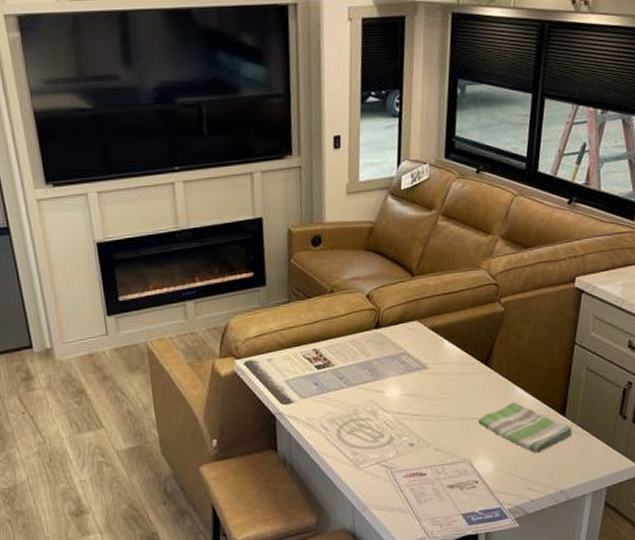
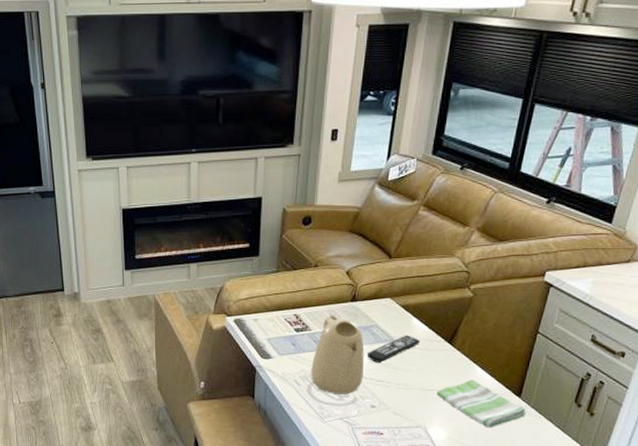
kettle: none [338,345,398,436] -> present [311,315,365,394]
remote control: none [398,360,455,395] -> present [367,335,421,363]

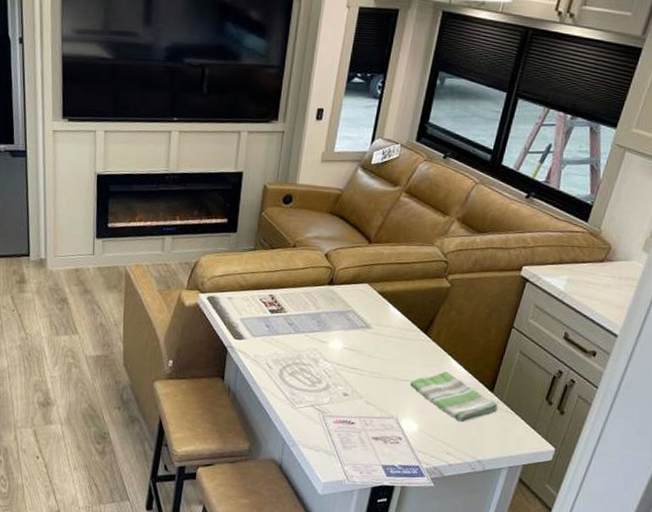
kettle: present [311,315,365,394] -> none [283,297,340,381]
remote control: present [367,335,421,363] -> none [341,322,397,350]

